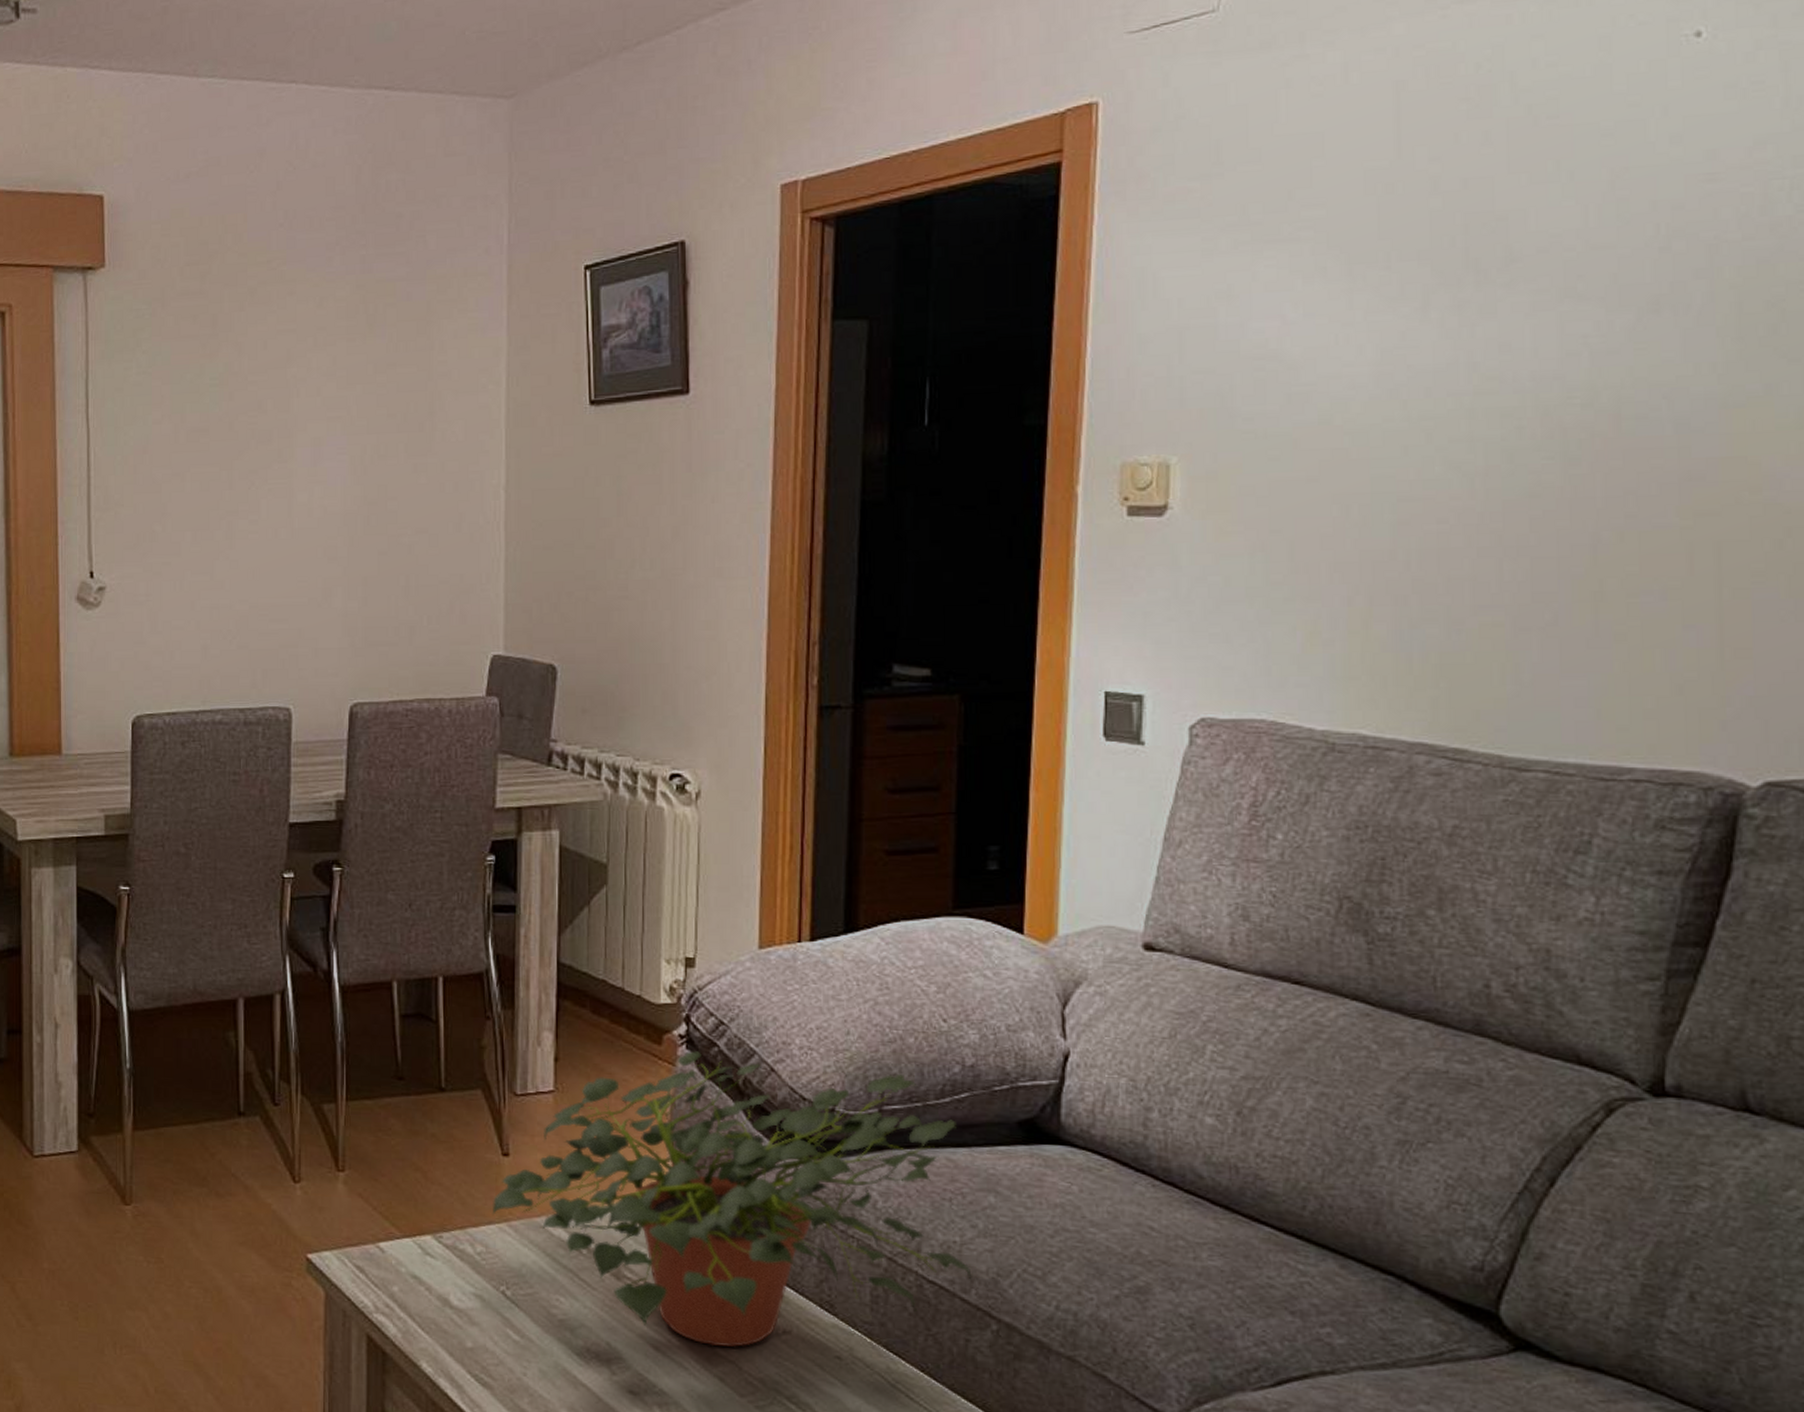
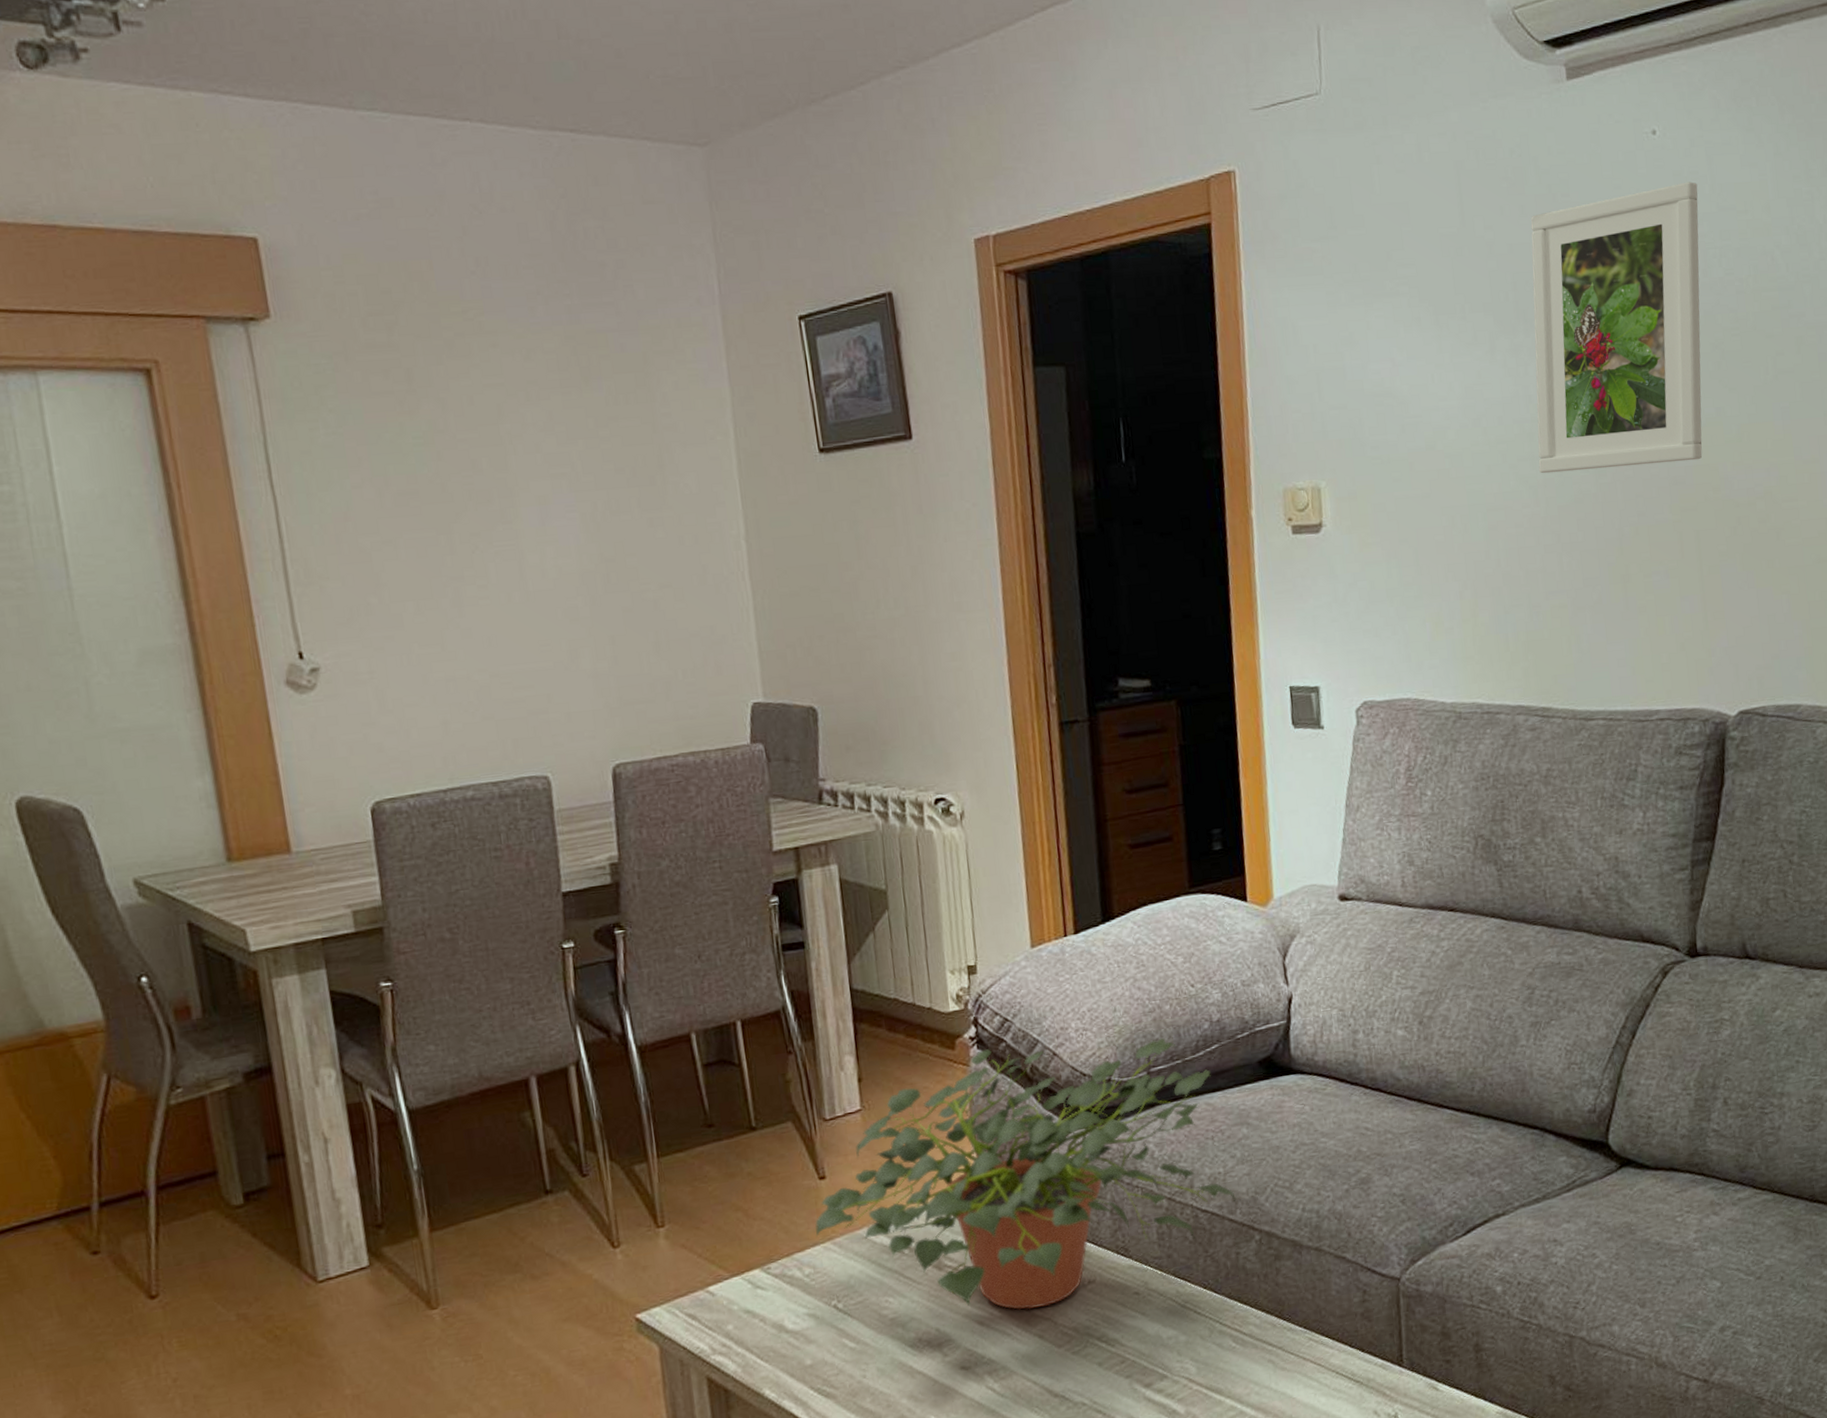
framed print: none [1479,94,1762,459] -> present [1531,182,1703,474]

